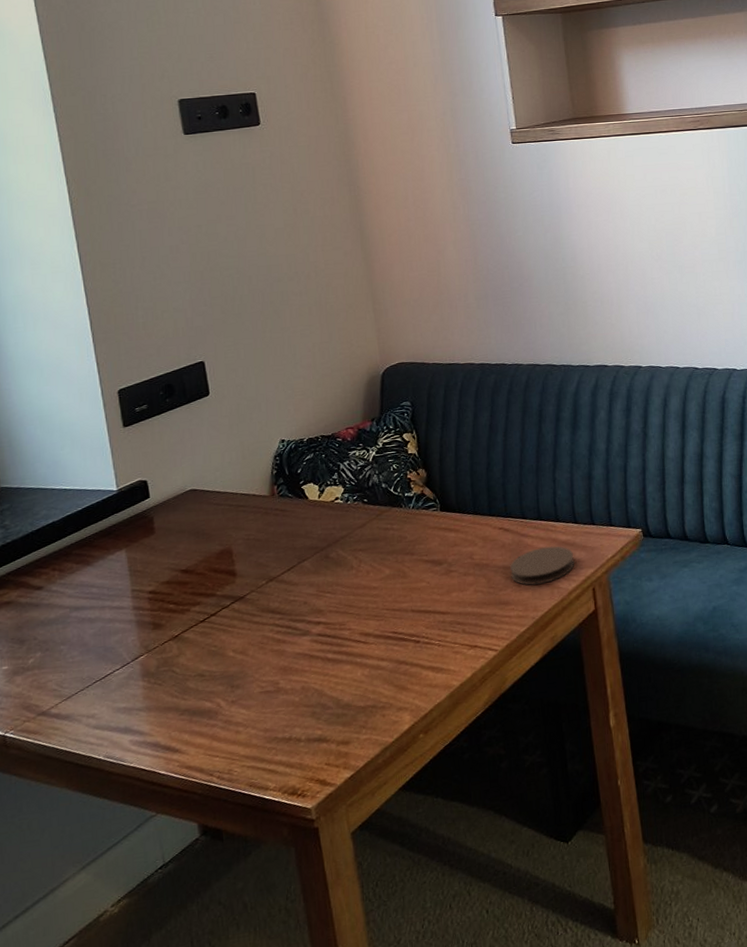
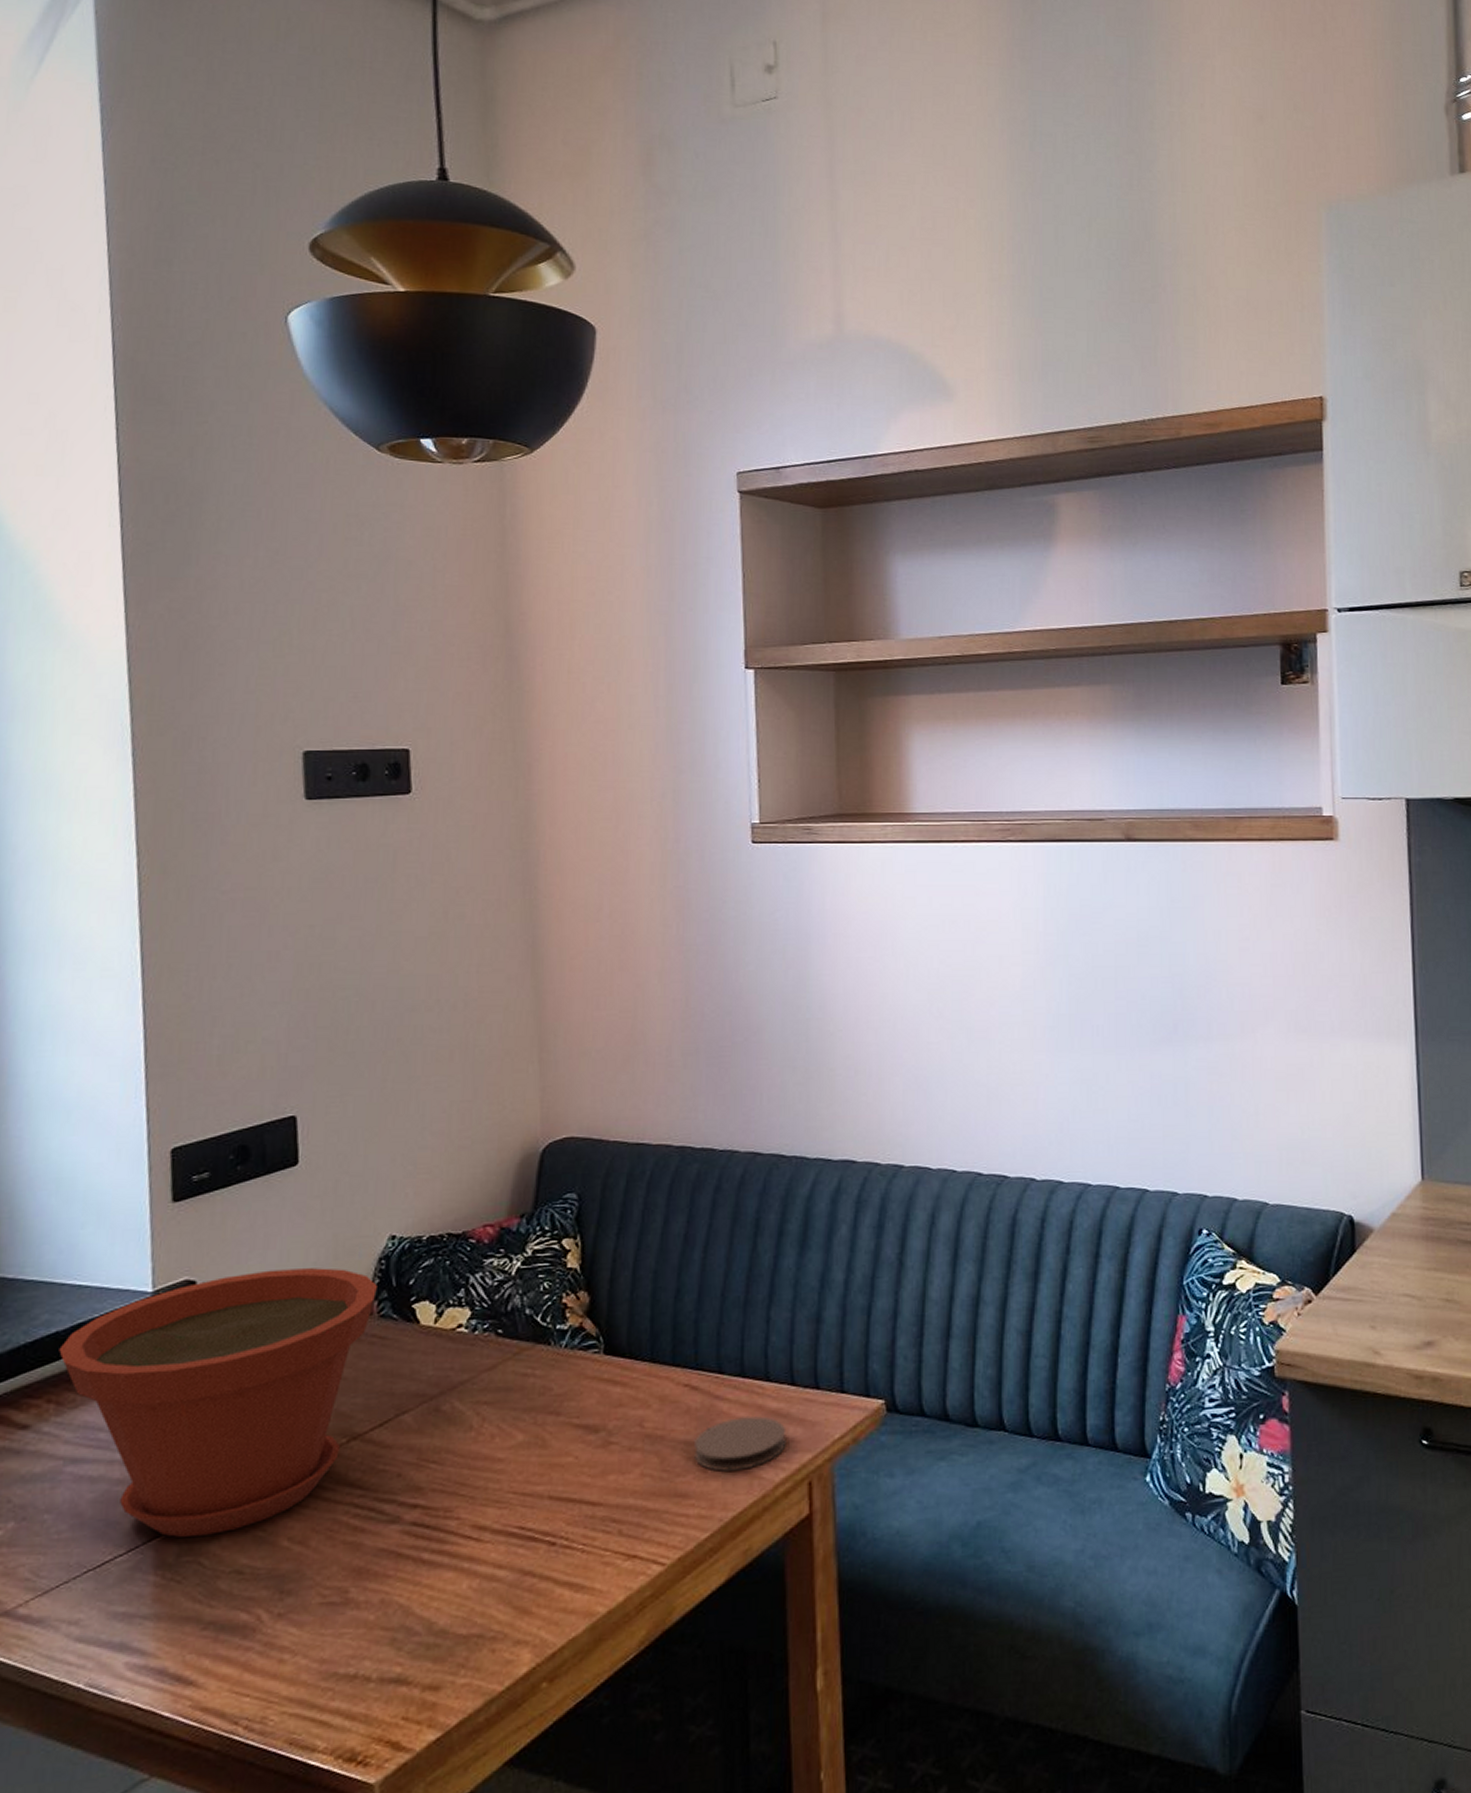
plant pot: none [56,465,275,655] -> present [59,1268,377,1537]

